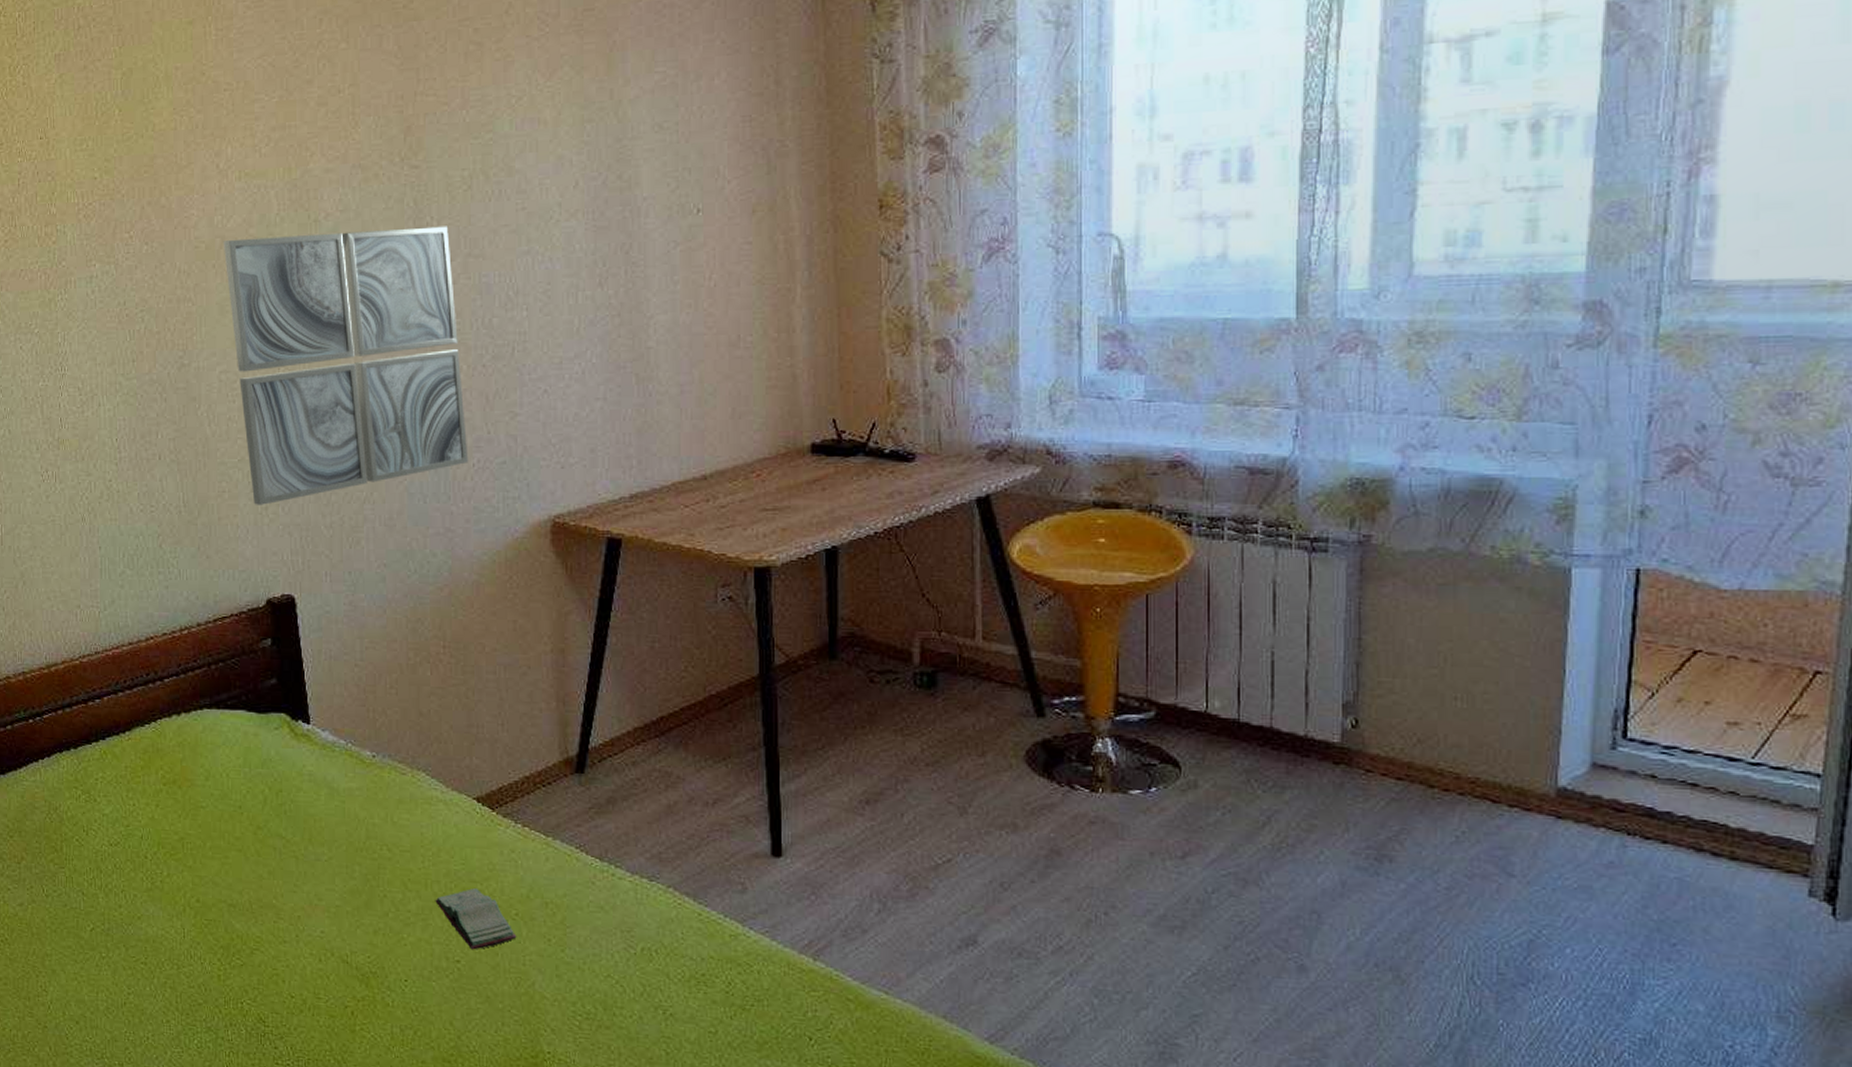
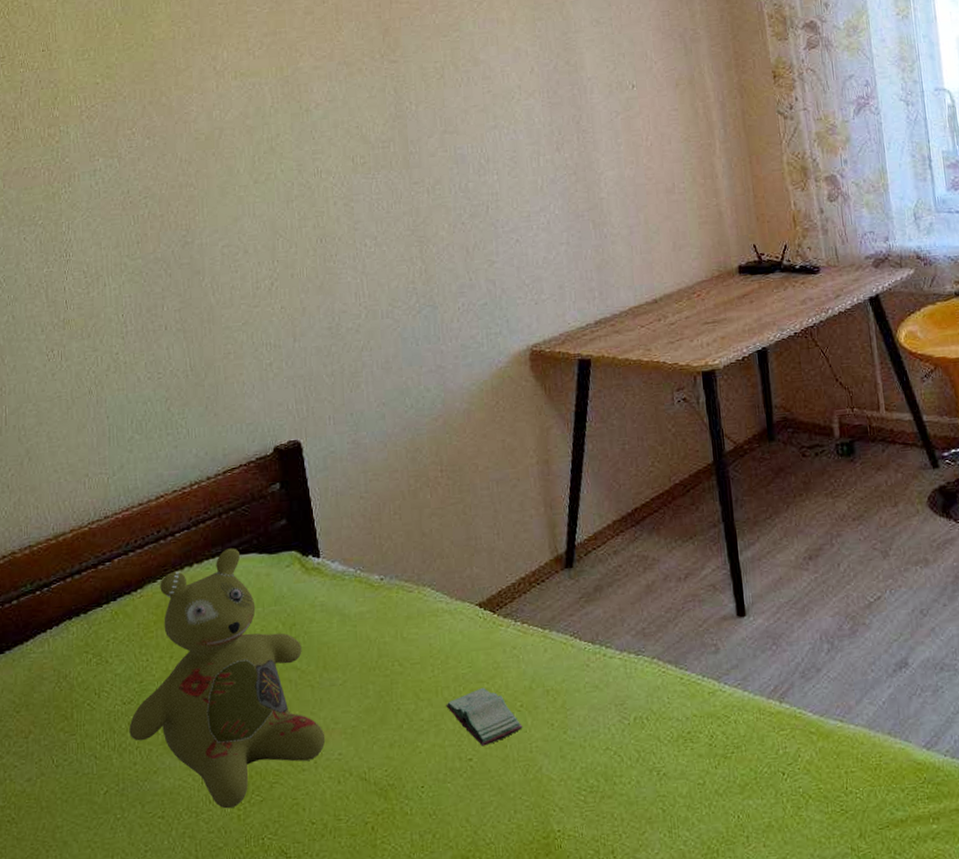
stuffed bear: none [115,701,308,967] -> present [129,548,326,809]
wall art: present [223,226,469,505] -> none [221,109,454,362]

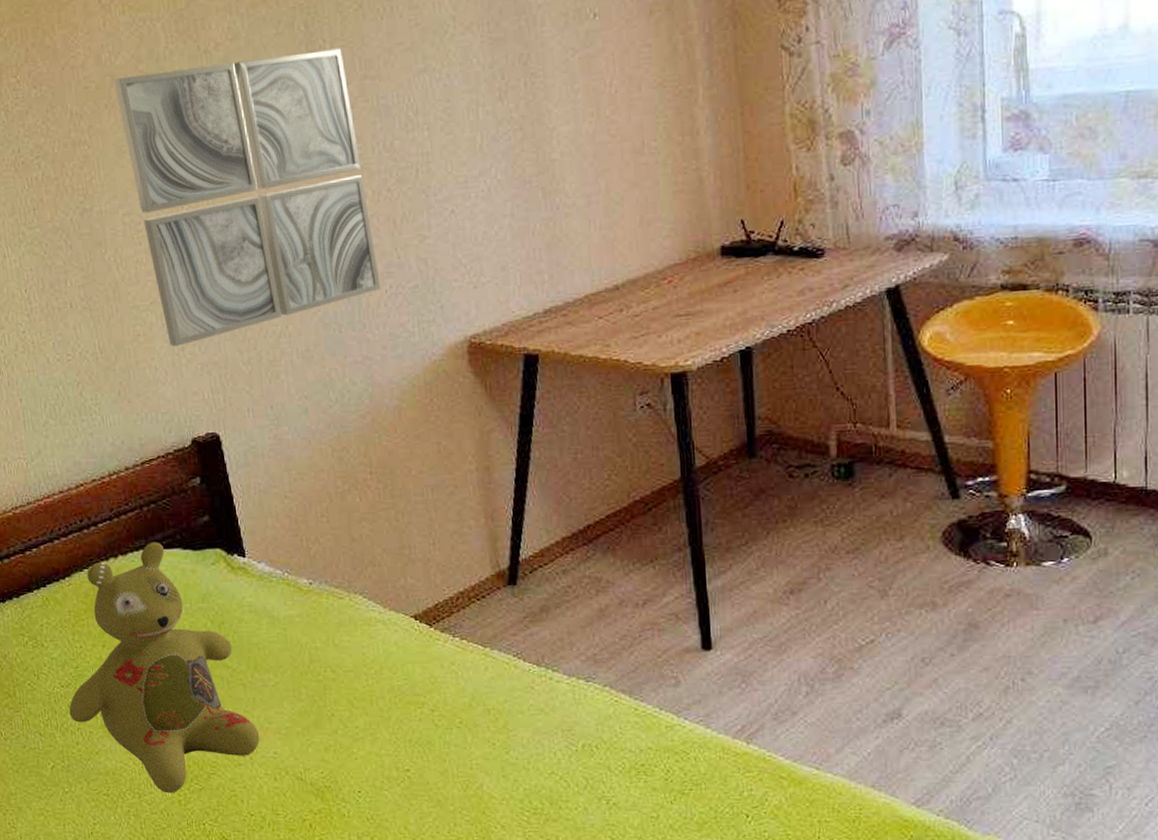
wall art: none [221,109,454,362] -> present [113,48,381,346]
book: present [446,687,523,746] -> none [381,700,463,759]

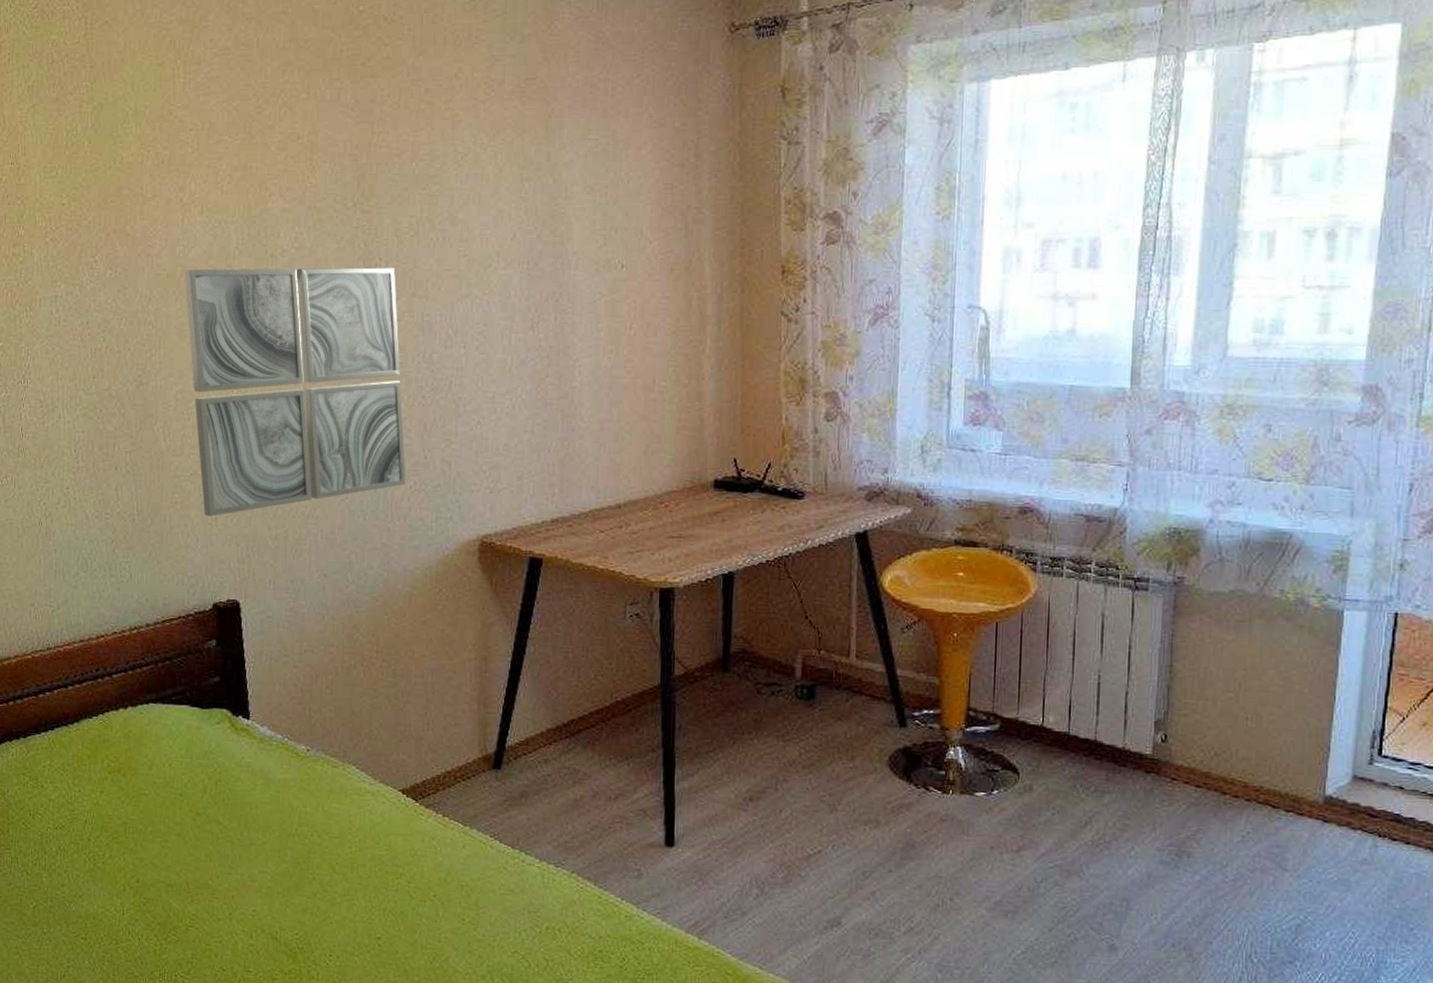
stuffed bear: present [69,542,260,794] -> none [59,697,242,942]

